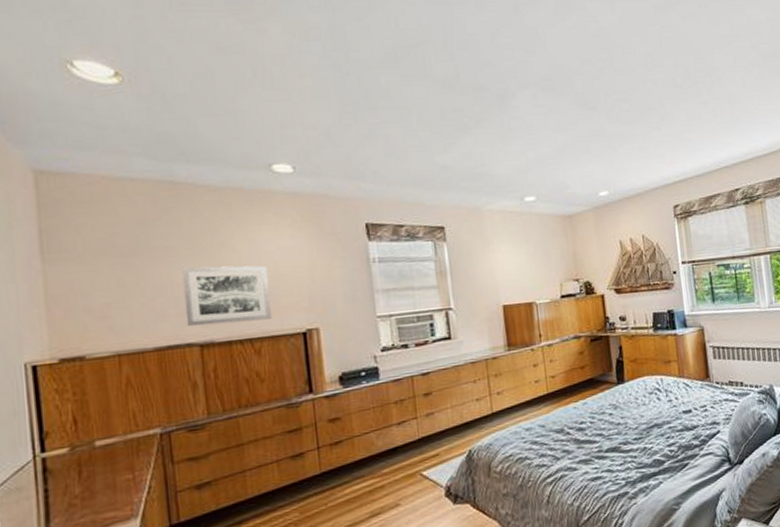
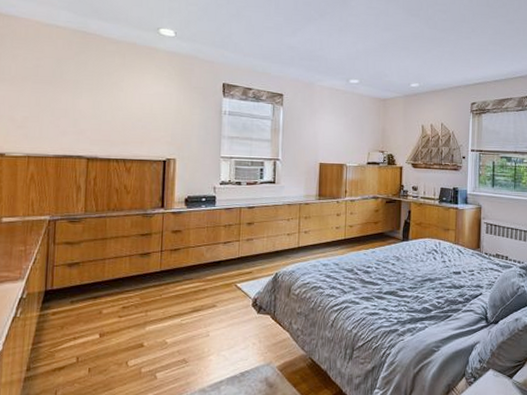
wall art: present [181,265,273,327] -> none [79,97,144,146]

